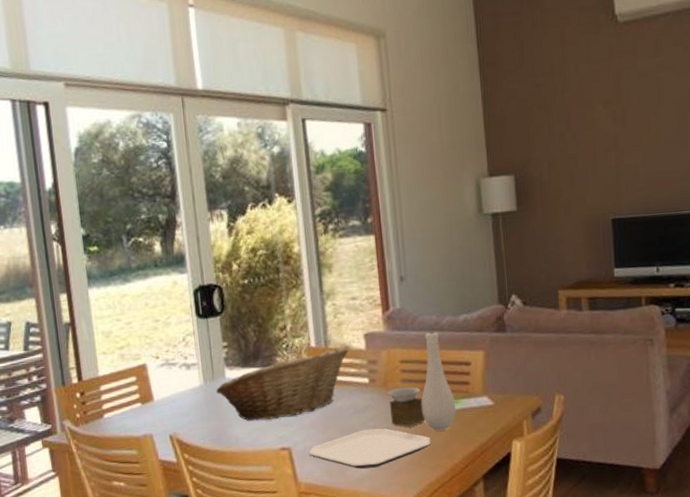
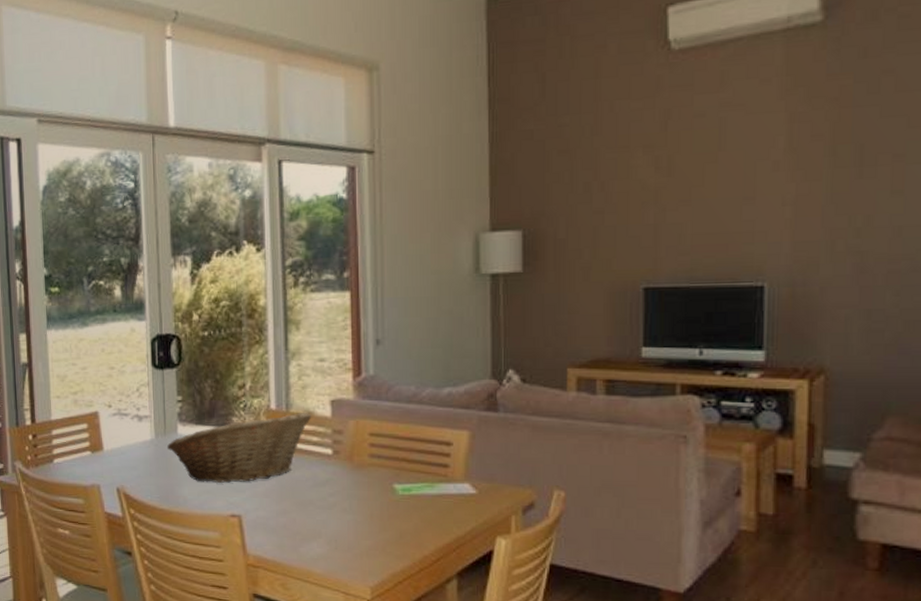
plate: present [309,428,431,469] -> none [260,505,398,548]
vase: present [387,332,456,431] -> none [352,404,430,516]

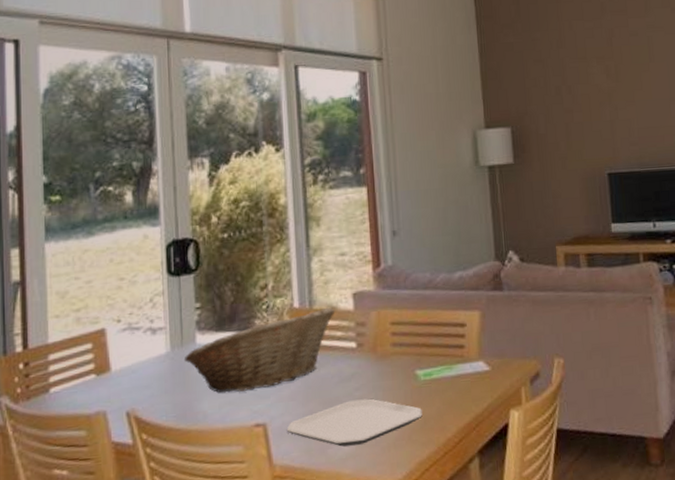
plate: none [260,505,398,548] -> present [286,398,422,447]

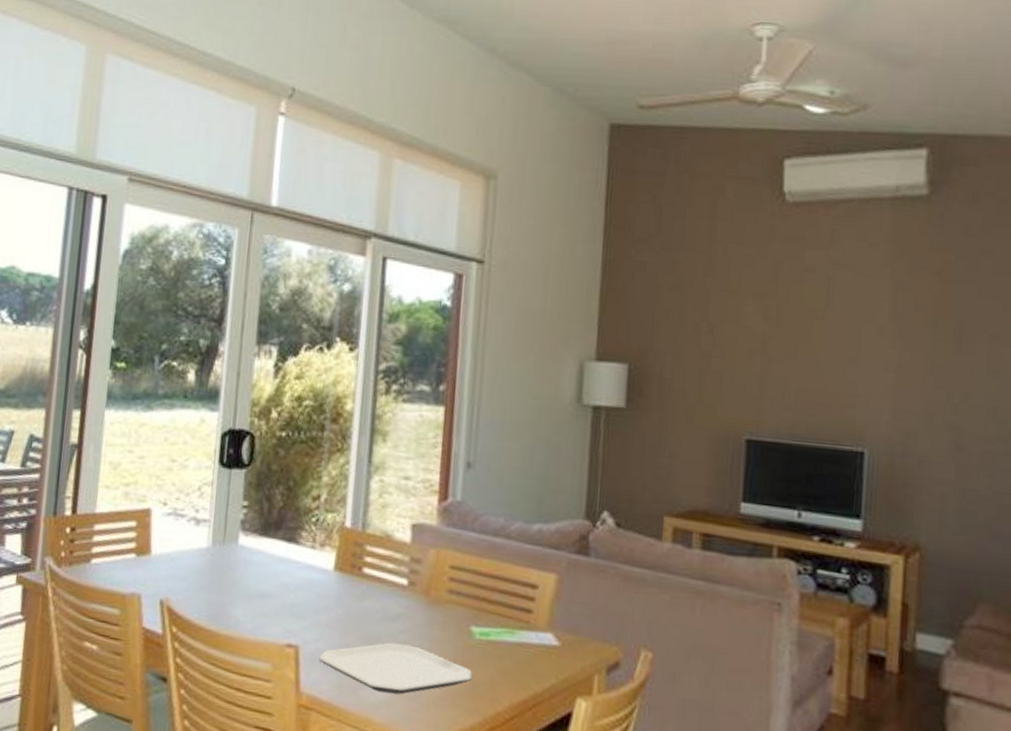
fruit basket: present [183,307,335,394] -> none [223,531,390,608]

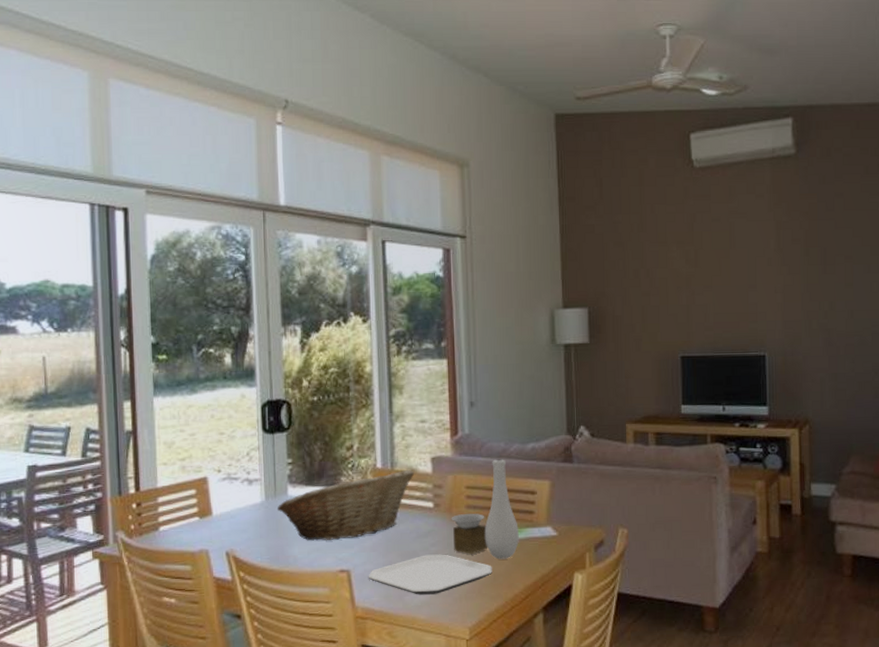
fruit basket: none [223,531,390,608] -> present [277,469,415,541]
vase: none [426,537,511,666] -> present [451,459,519,560]

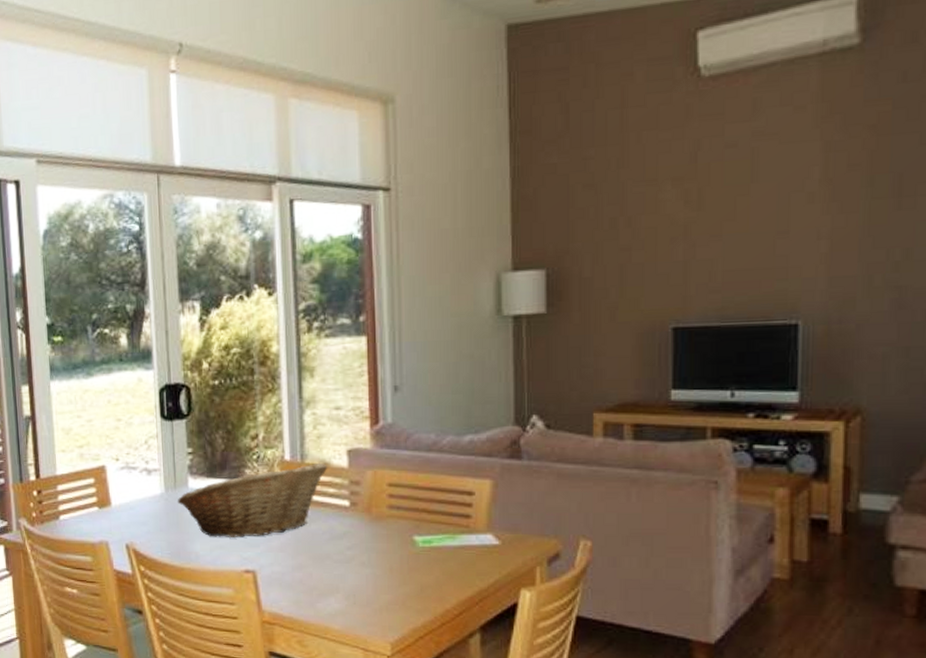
plate: present [368,554,492,595] -> none [275,559,419,603]
vase: present [451,459,519,560] -> none [370,453,452,569]

